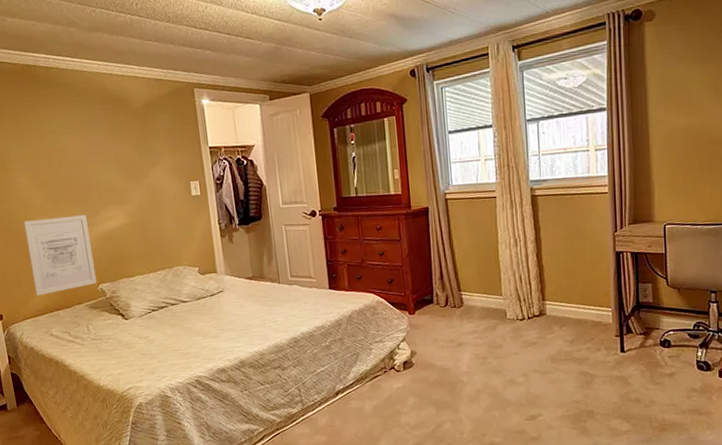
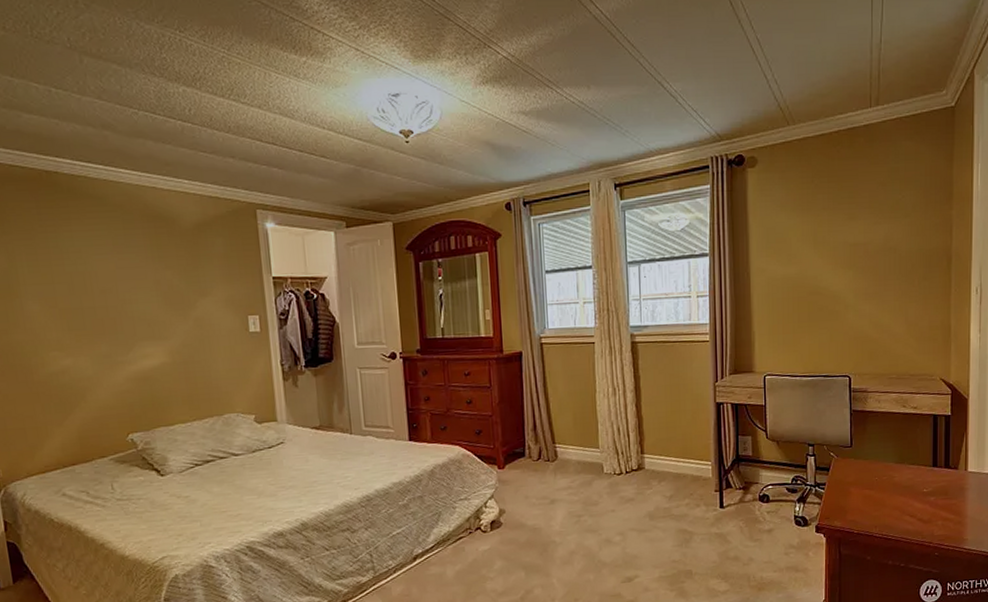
wall art: present [23,214,97,296] -> none [32,351,127,447]

